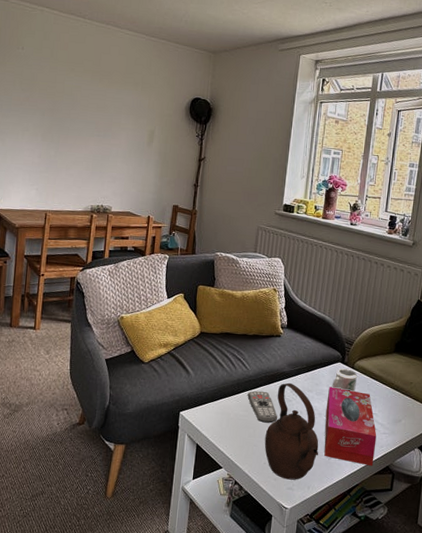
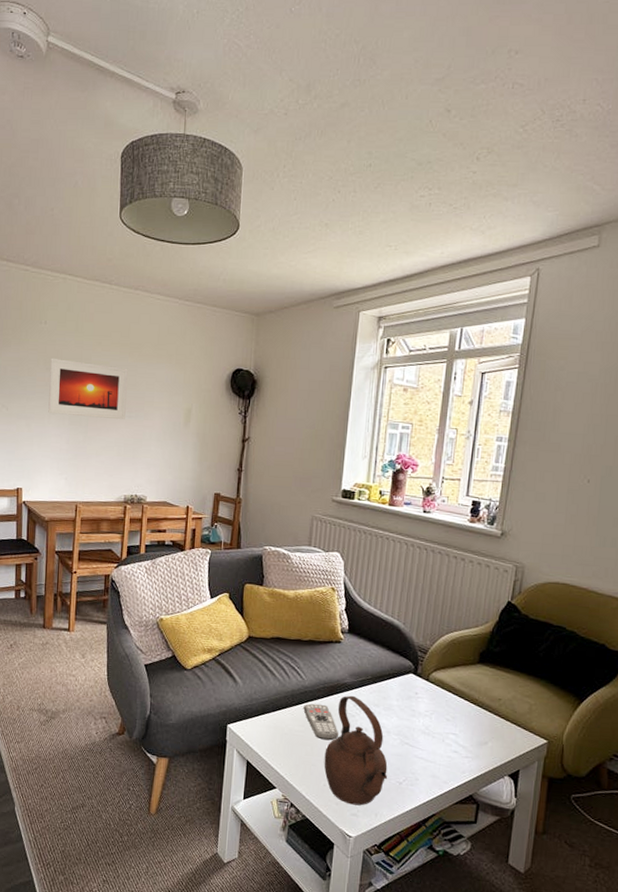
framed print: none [22,80,98,139] -> present [48,357,128,420]
tissue box: present [324,386,377,467] -> none [394,701,458,795]
mug: present [332,368,357,392] -> none [402,680,433,708]

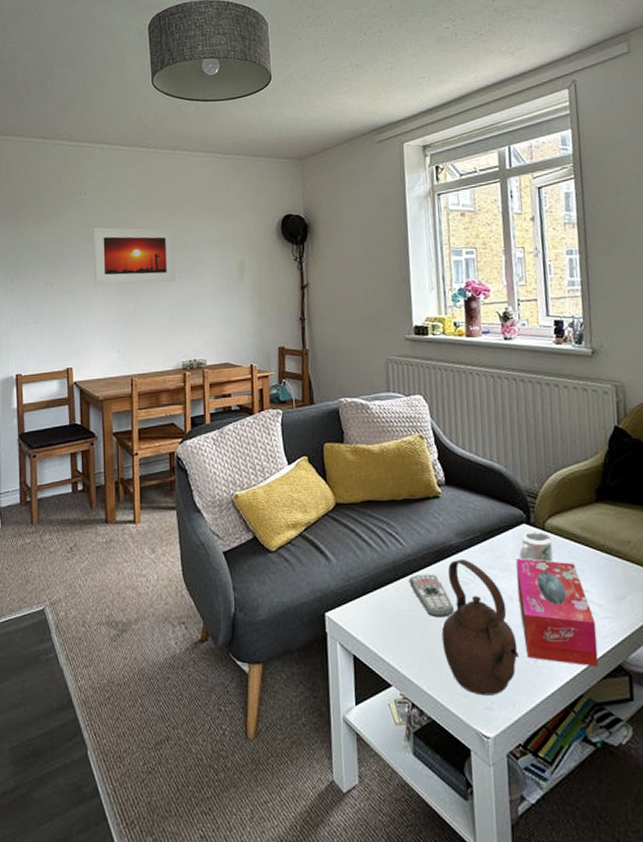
tissue box: none [394,701,458,795] -> present [516,558,599,667]
mug: none [402,680,433,708] -> present [519,530,553,562]

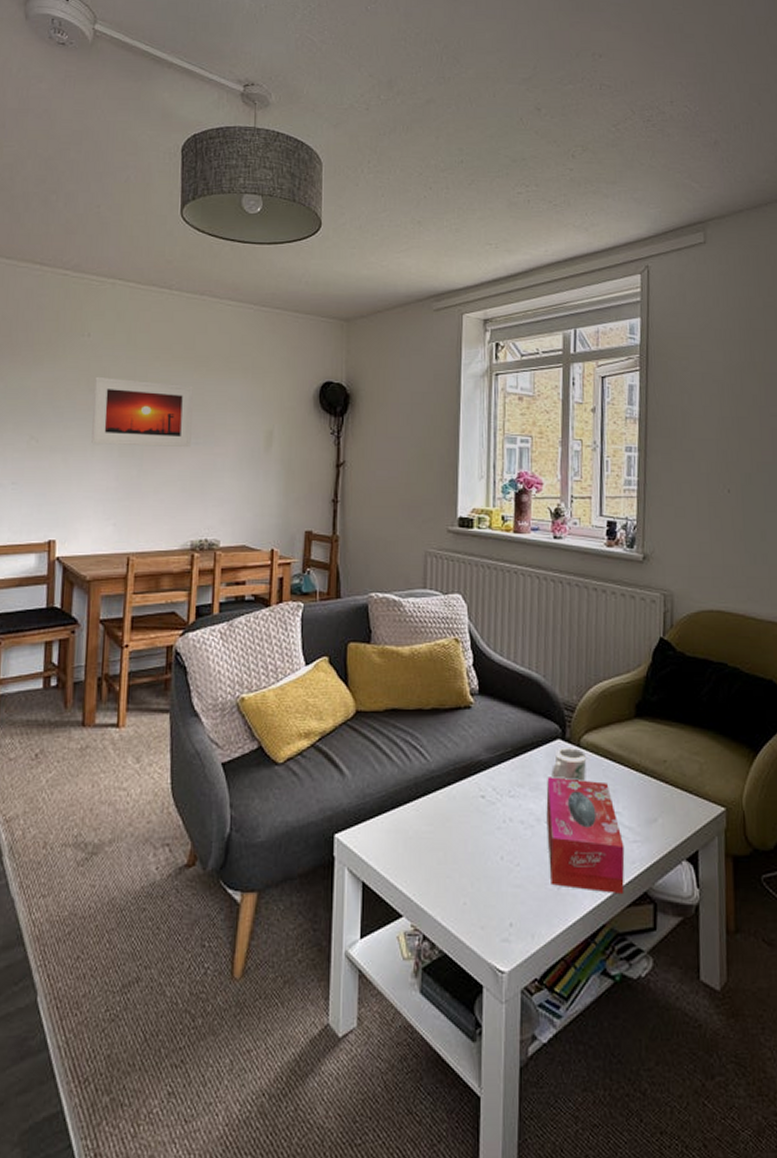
remote control: present [409,574,455,618] -> none [431,792,478,841]
teapot: present [441,558,520,696] -> none [461,776,543,926]

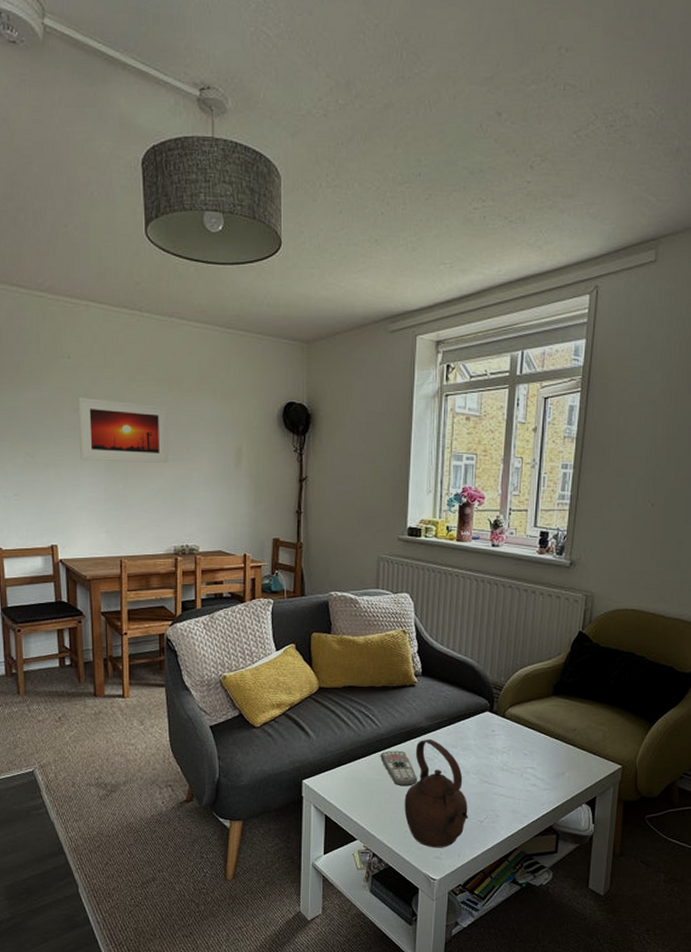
remote control: none [431,792,478,841] -> present [380,750,418,786]
teapot: none [461,776,543,926] -> present [404,739,469,848]
tissue box: present [546,777,625,895] -> none [474,740,536,828]
mug: present [551,746,586,781] -> none [480,717,509,744]

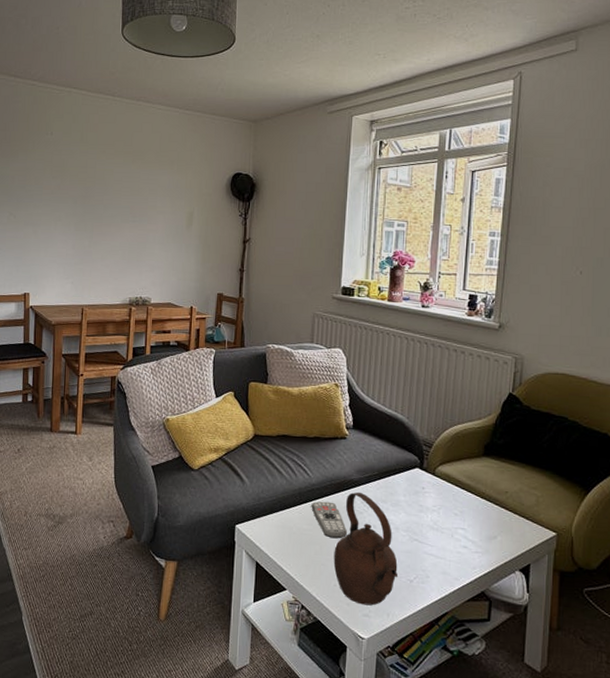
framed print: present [78,397,169,464] -> none [54,166,131,225]

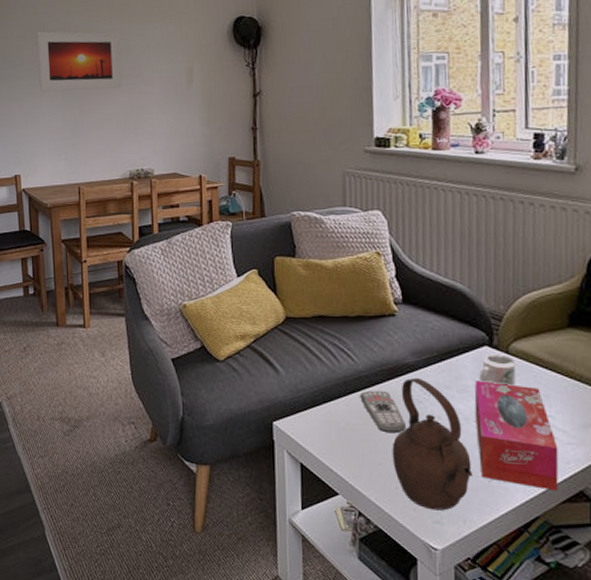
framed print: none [54,166,131,225] -> present [37,31,122,91]
tissue box: none [404,496,467,592] -> present [474,380,559,492]
mug: none [410,474,439,502] -> present [479,353,516,386]

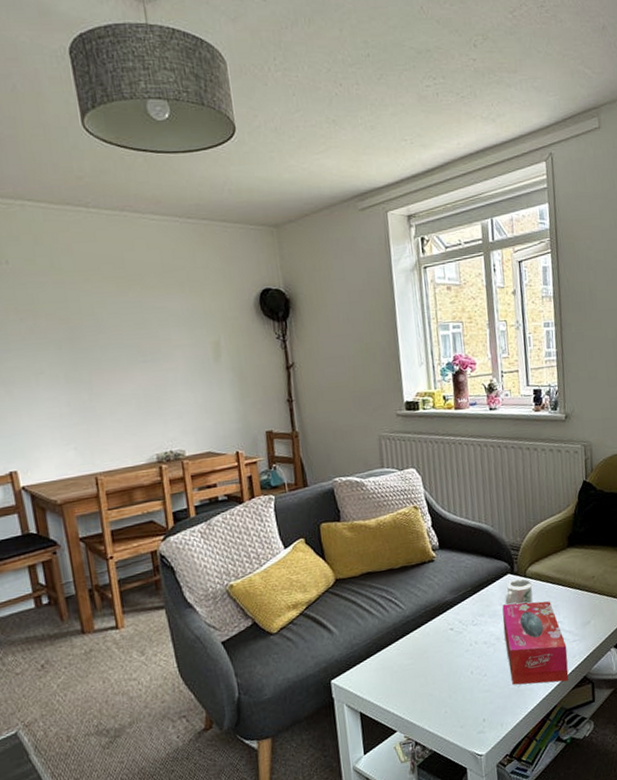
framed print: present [37,31,122,91] -> none [24,304,139,374]
remote control: present [360,390,407,434] -> none [409,629,451,667]
teapot: present [392,377,474,511] -> none [439,611,506,723]

